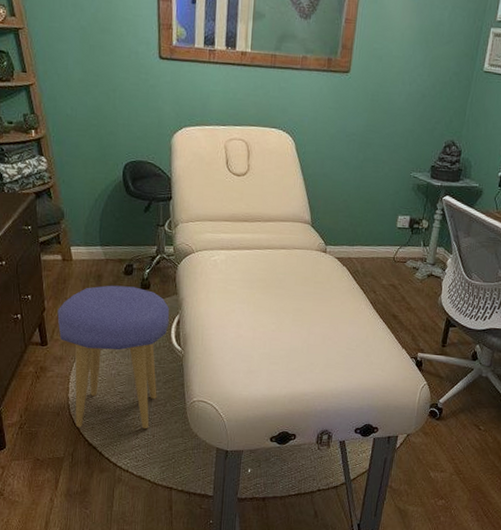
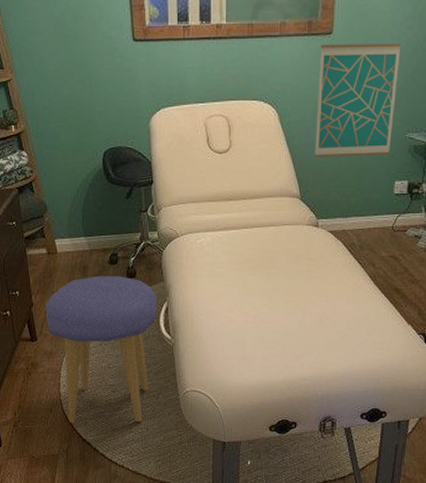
wall art: none [327,81,411,191] -> present [315,44,401,158]

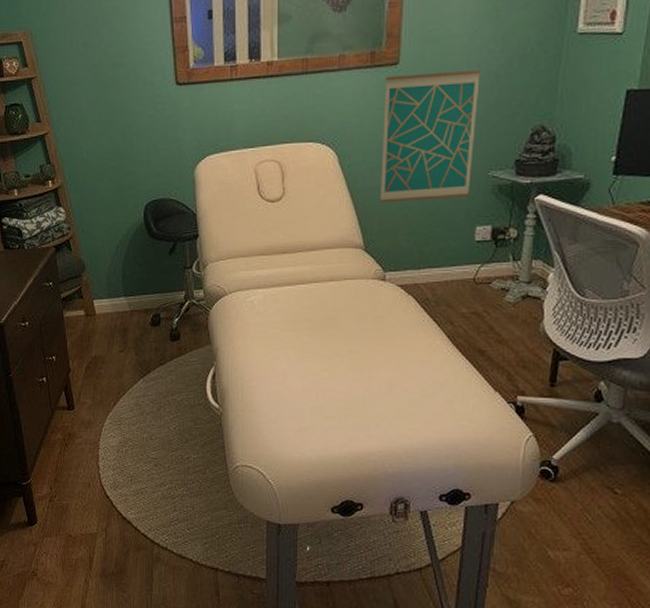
stool: present [45,276,157,423] -> none [83,338,204,500]

